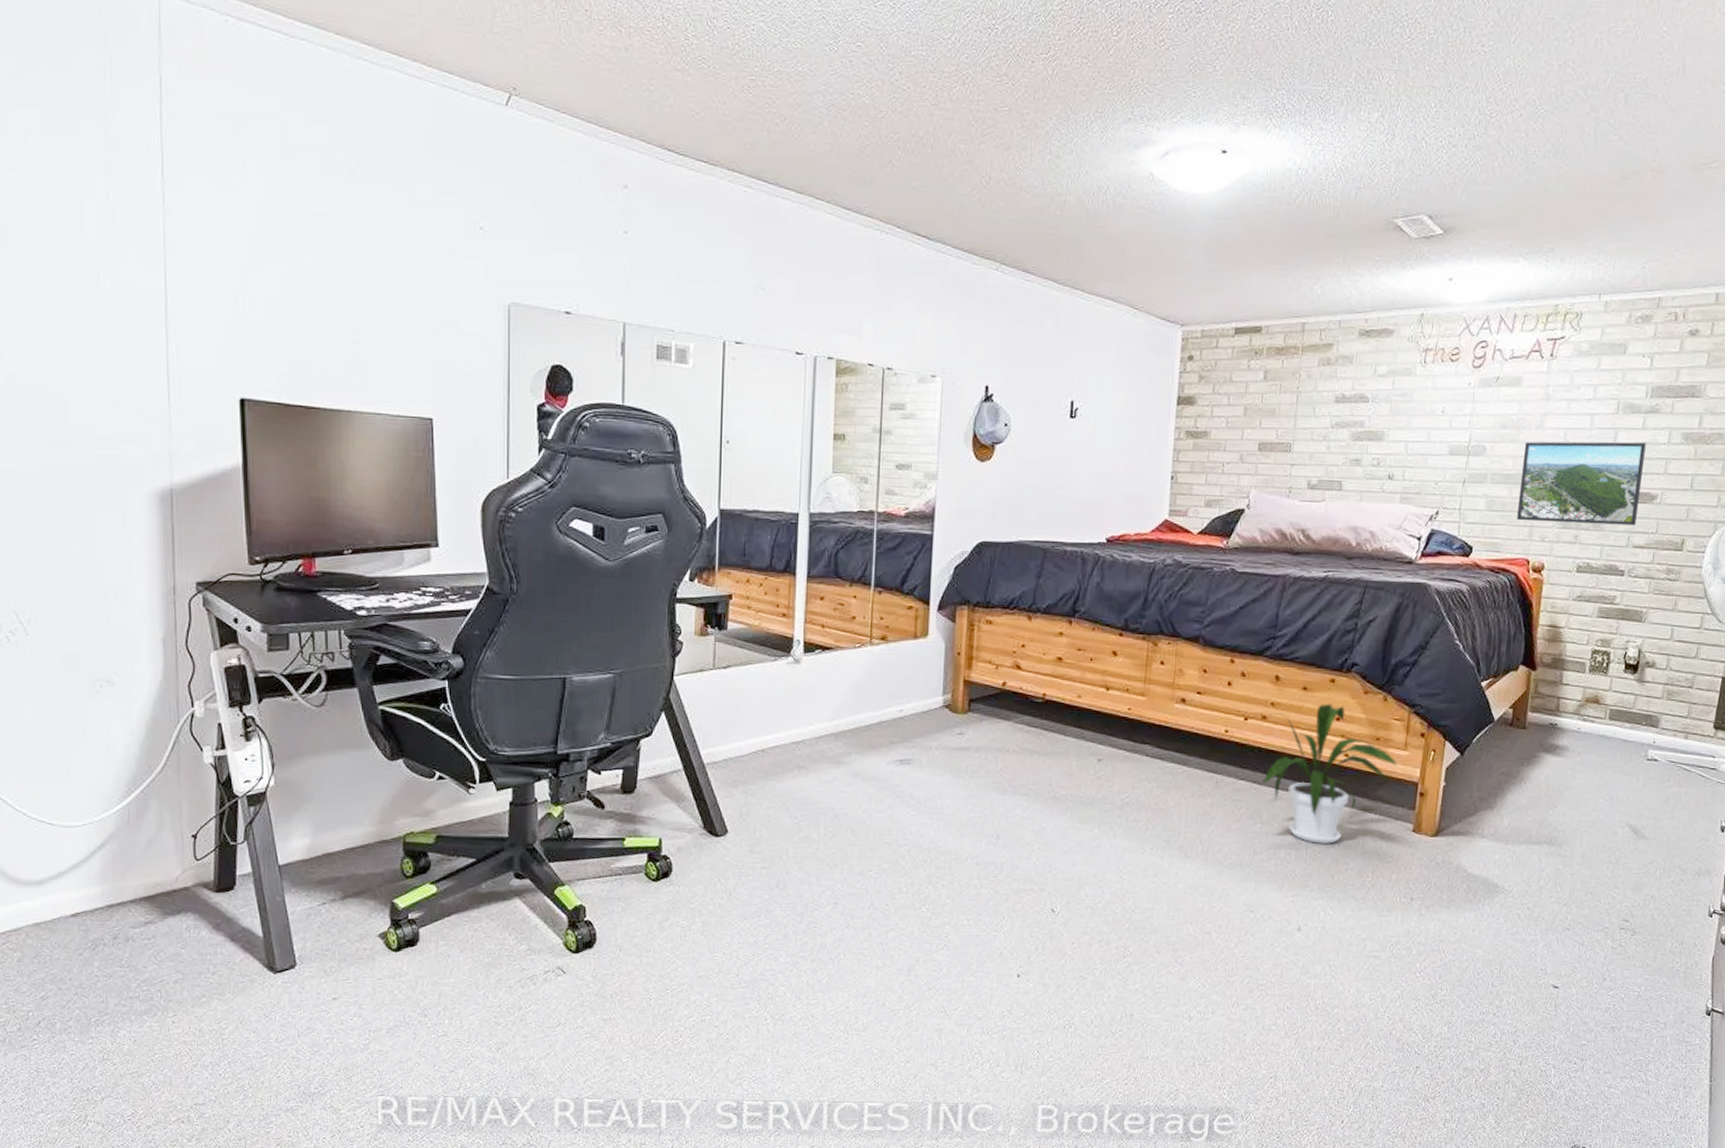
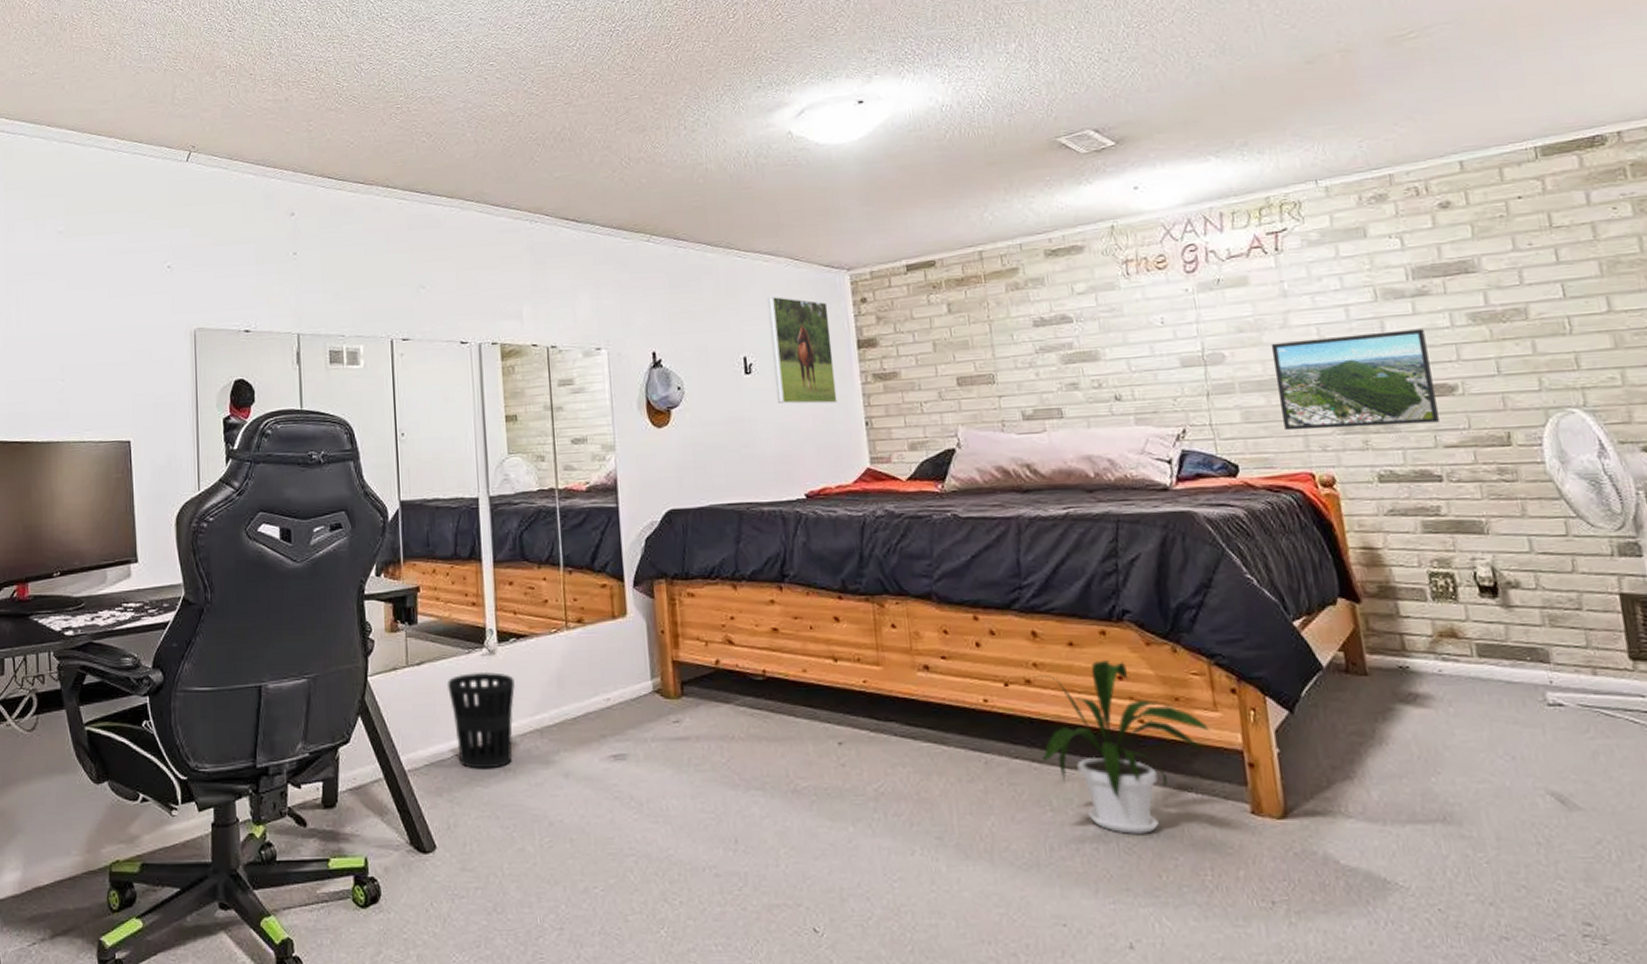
wastebasket: none [750,678,816,766] -> present [446,671,515,769]
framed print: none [1096,342,1157,455] -> present [768,296,838,404]

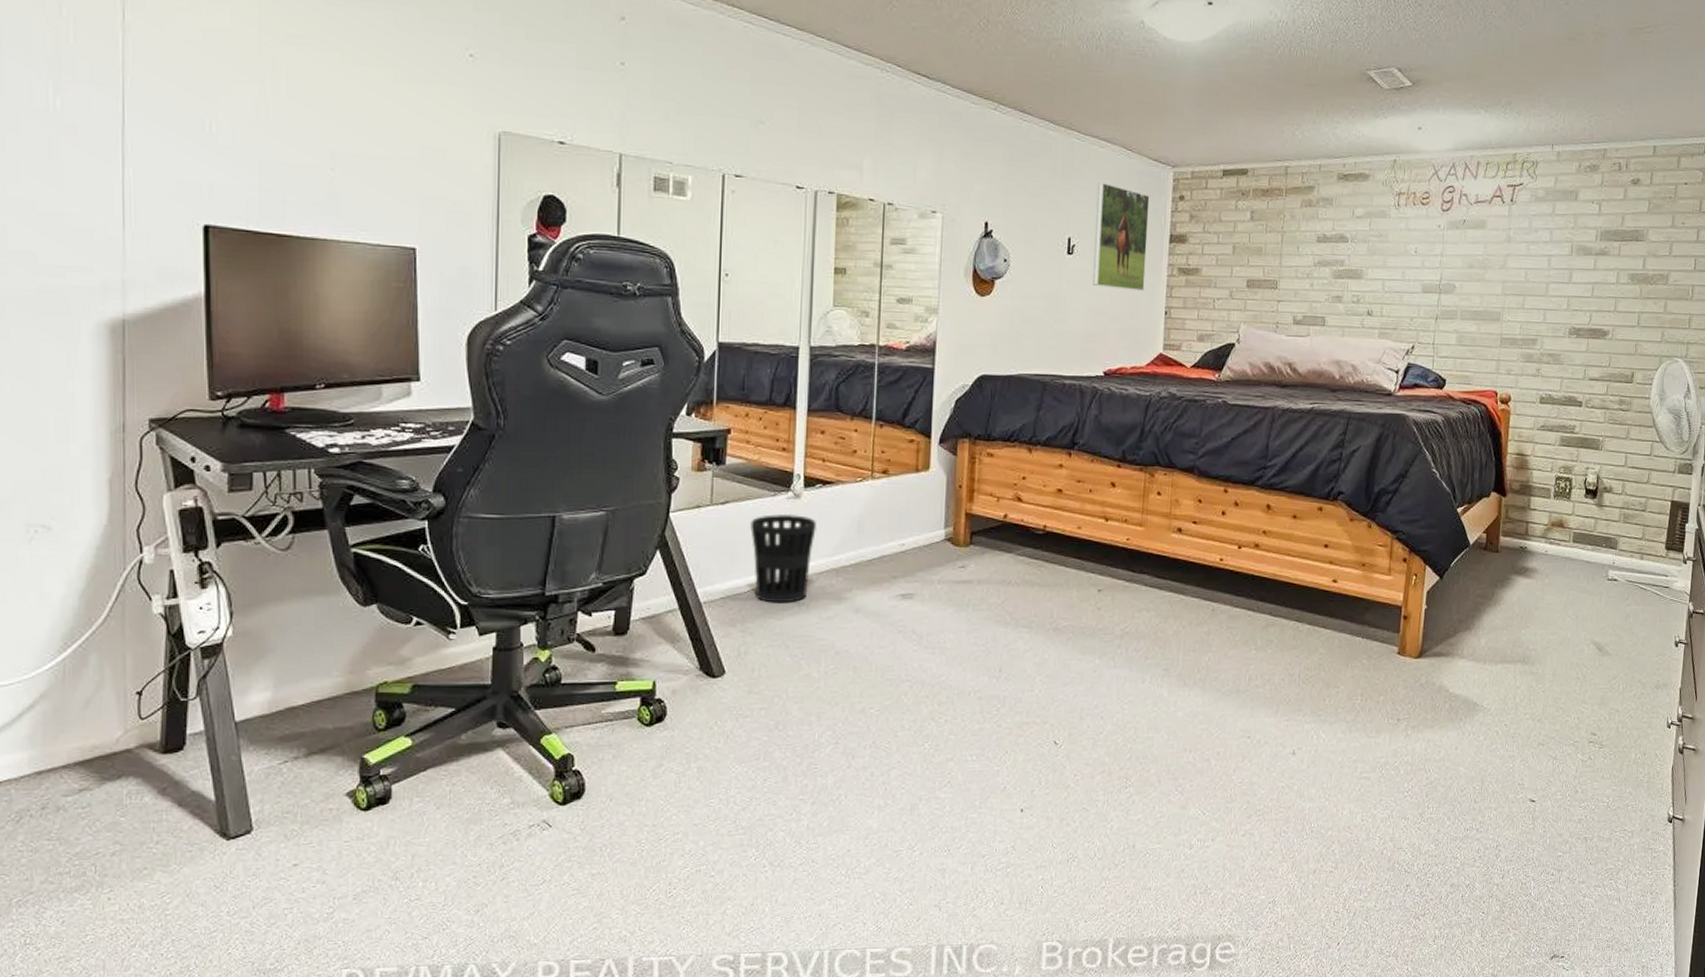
house plant: present [1034,659,1209,835] -> none [1255,530,1381,669]
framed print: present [1270,329,1439,431] -> none [1485,281,1598,360]

